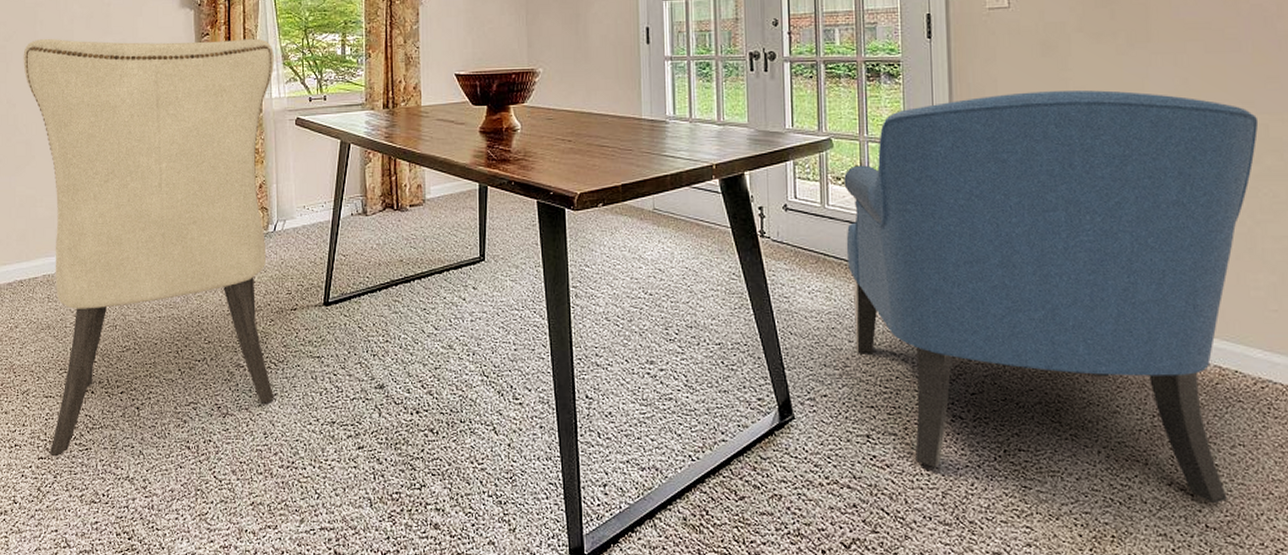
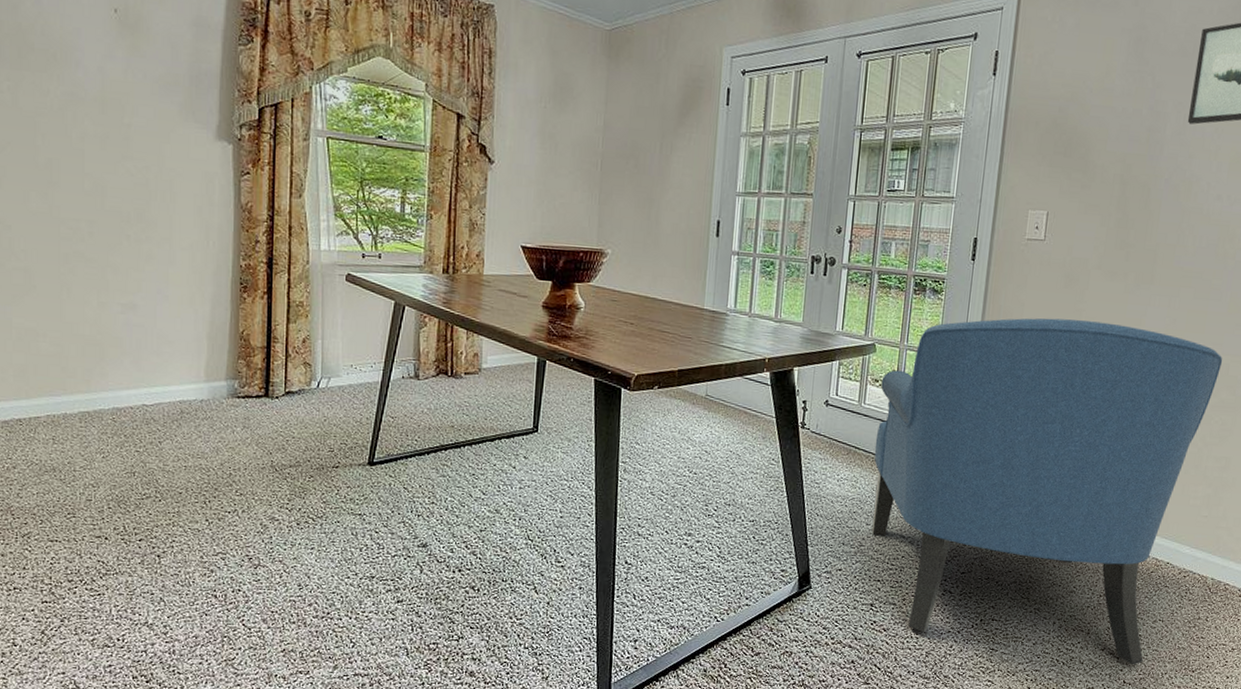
chair: present [23,38,275,457] -> none [20,155,325,601]

